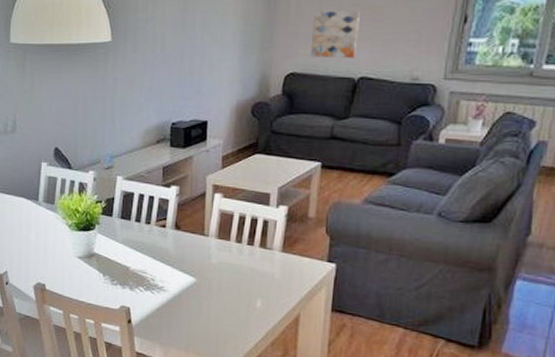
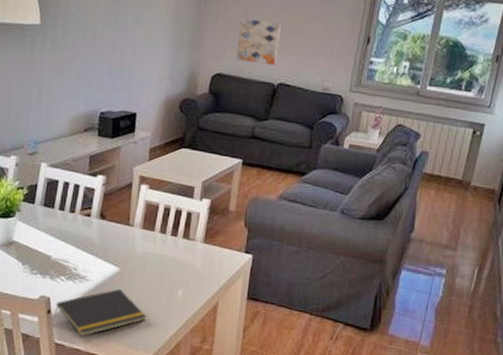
notepad: none [134,299,225,347] -> present [53,288,147,337]

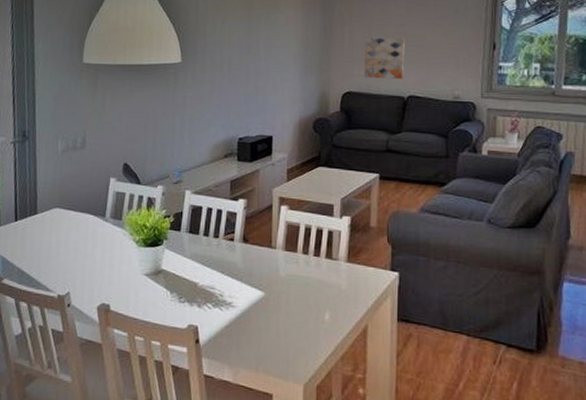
notepad: present [53,288,147,337] -> none [202,314,295,367]

